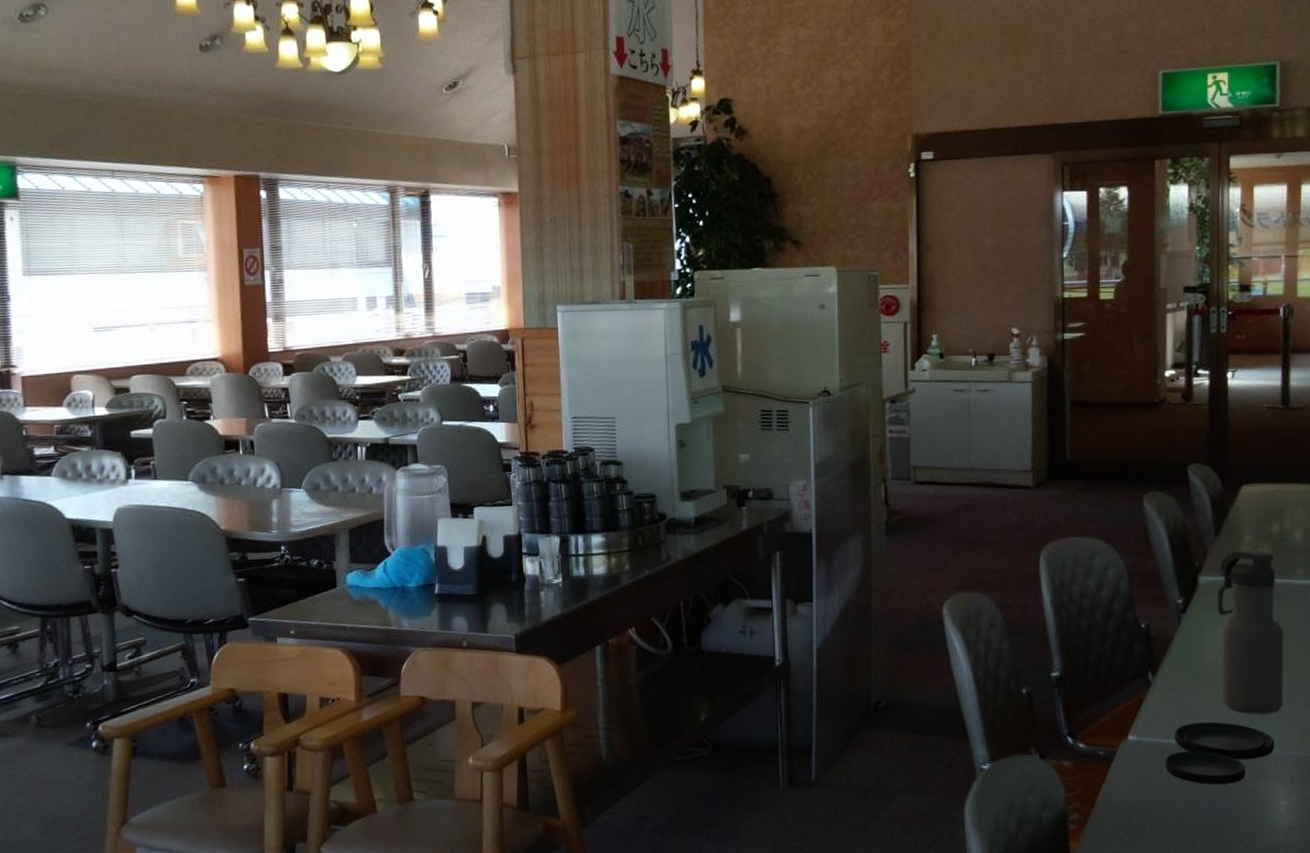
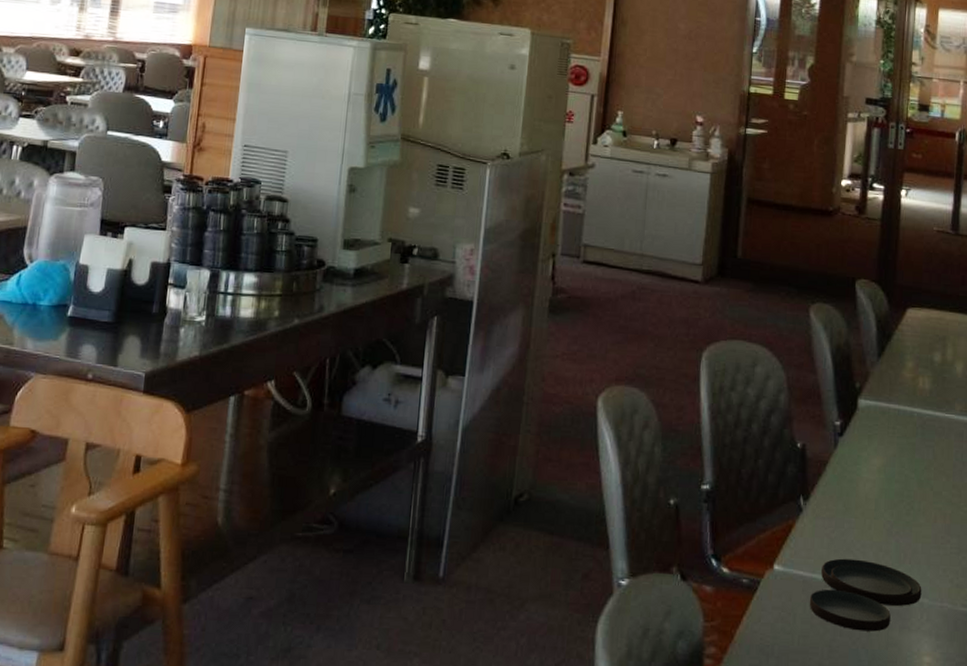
water bottle: present [1217,548,1284,714] -> none [872,375,939,557]

